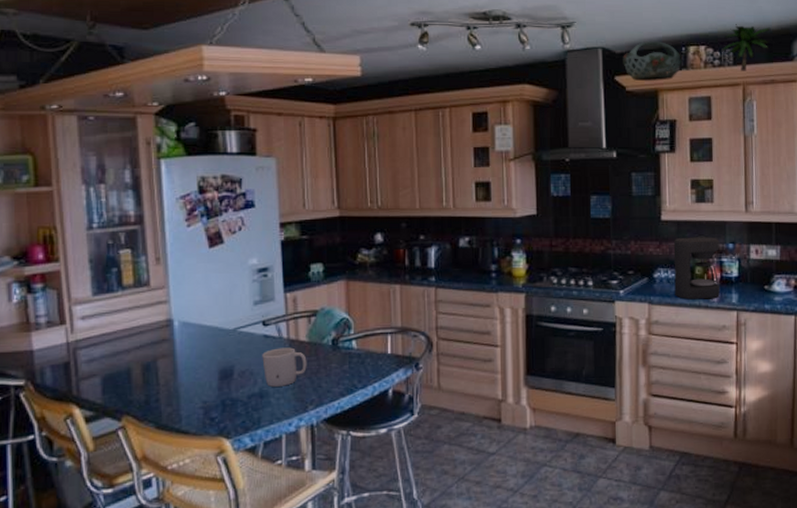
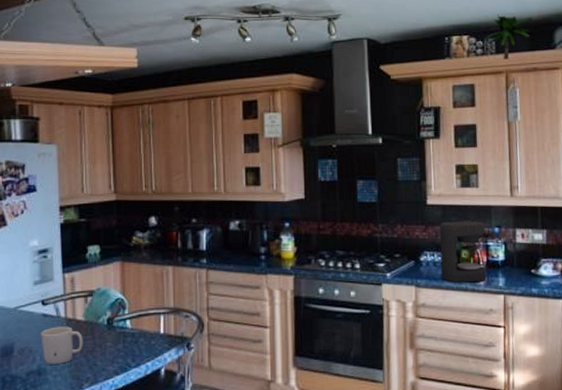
decorative basket: present [623,41,683,81] -> none [387,32,446,70]

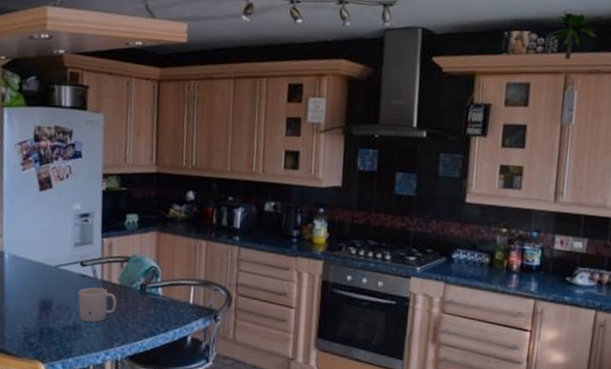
coffee maker: present [439,221,486,284] -> none [472,221,523,285]

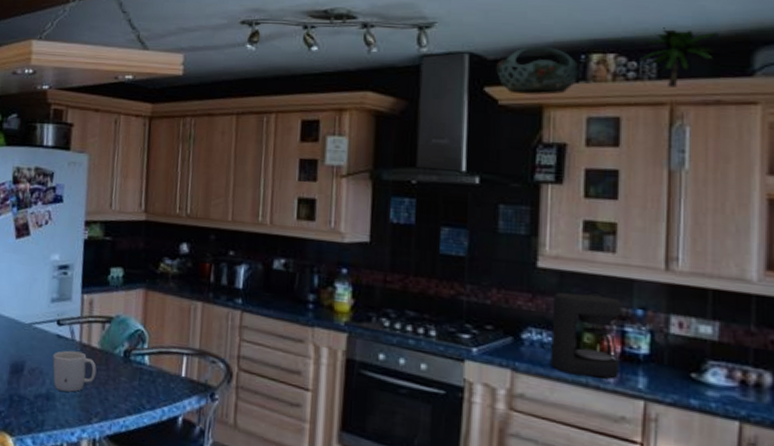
decorative basket: none [442,23,504,64] -> present [496,46,581,95]
coffee maker: none [472,221,523,285] -> present [550,292,622,379]

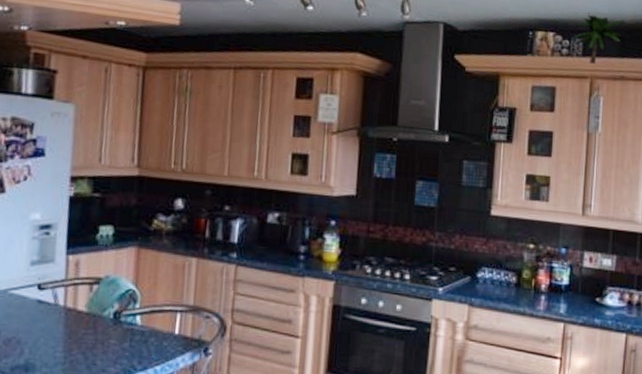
mug: present [52,350,97,392] -> none [32,316,83,360]
decorative basket: present [496,46,581,95] -> none [464,21,529,65]
coffee maker: present [550,292,622,379] -> none [498,236,551,307]

